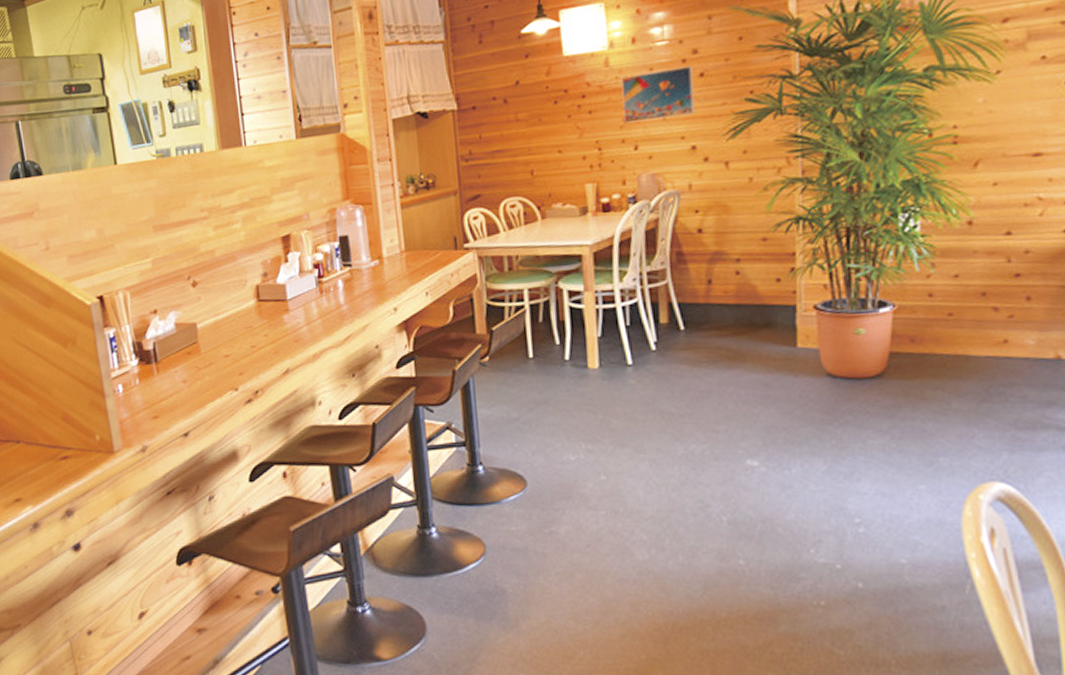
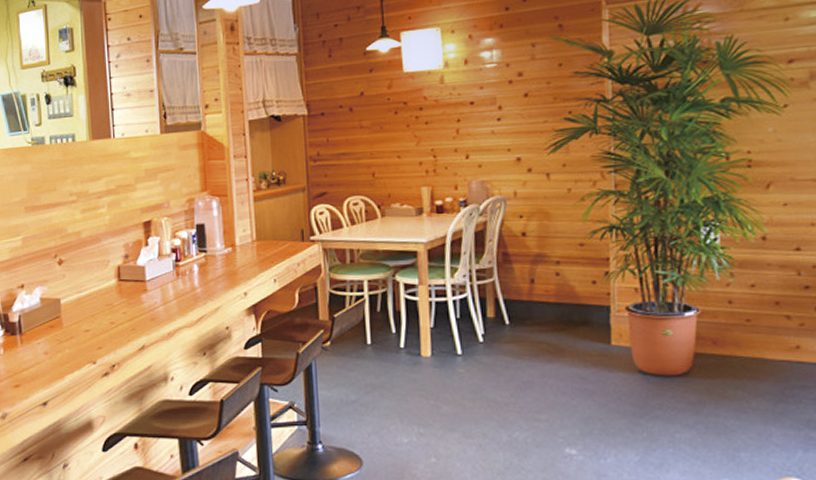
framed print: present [621,66,695,123] -> none [454,87,520,135]

